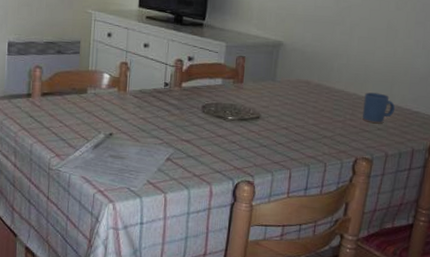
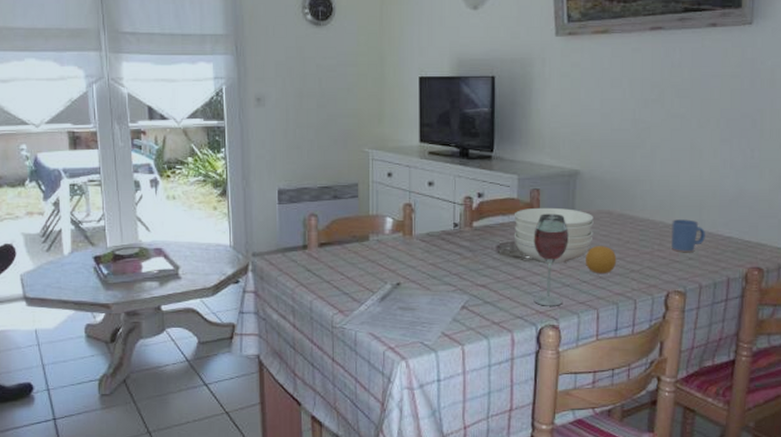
bowl: none [218,73,293,126] -> present [514,207,594,264]
wineglass: none [232,79,269,164] -> present [533,214,569,306]
fruit: none [282,112,312,138] -> present [586,246,617,273]

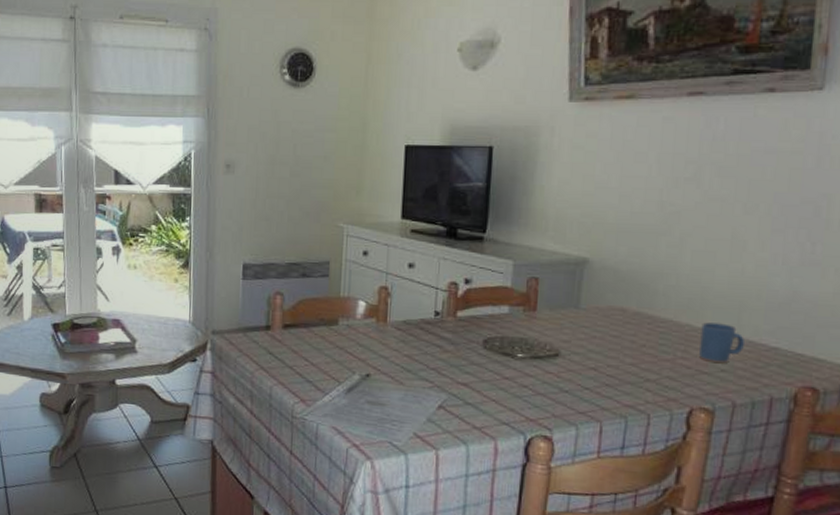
bowl: present [514,207,594,264] -> none [504,299,603,366]
wineglass: present [533,214,569,306] -> none [523,306,571,414]
fruit: present [586,246,617,273] -> none [590,348,629,381]

